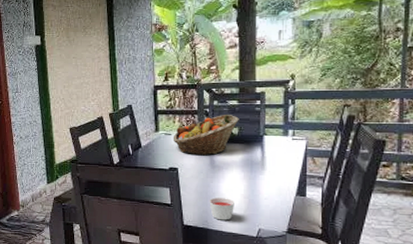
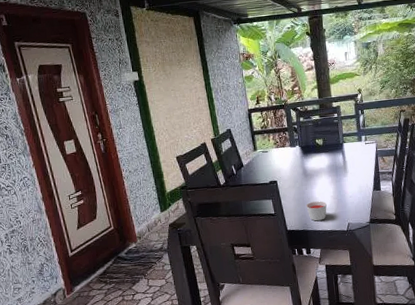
fruit basket: present [173,114,239,156] -> none [269,128,322,168]

